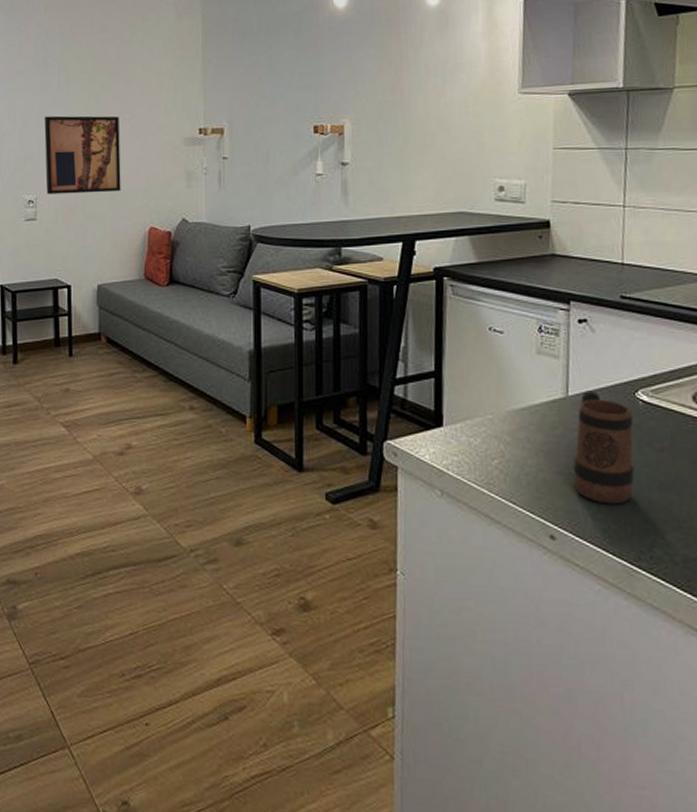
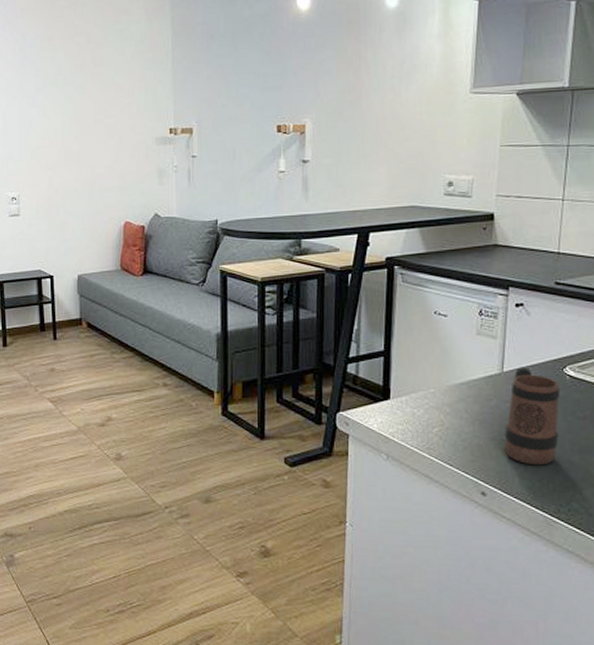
wall art: present [44,115,121,195] -> none [24,117,97,192]

